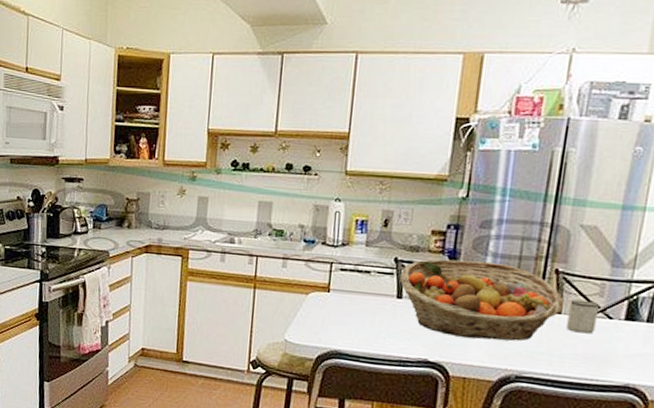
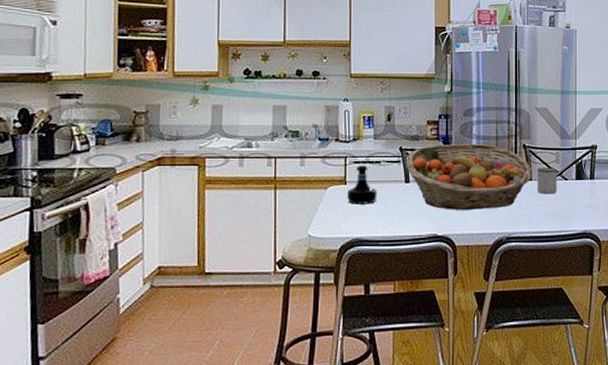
tequila bottle: none [329,273,363,316] -> present [347,165,377,204]

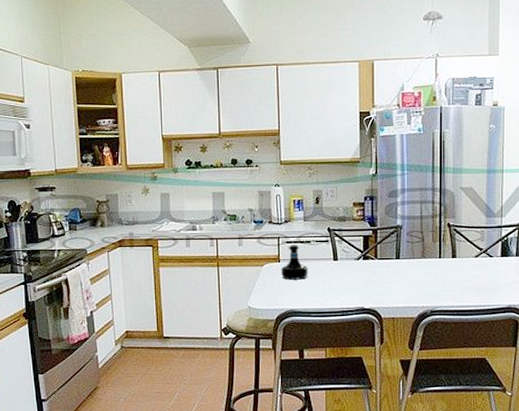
fruit basket: present [406,143,533,210] -> none [334,223,457,285]
mug: present [537,167,558,194] -> none [461,245,483,271]

